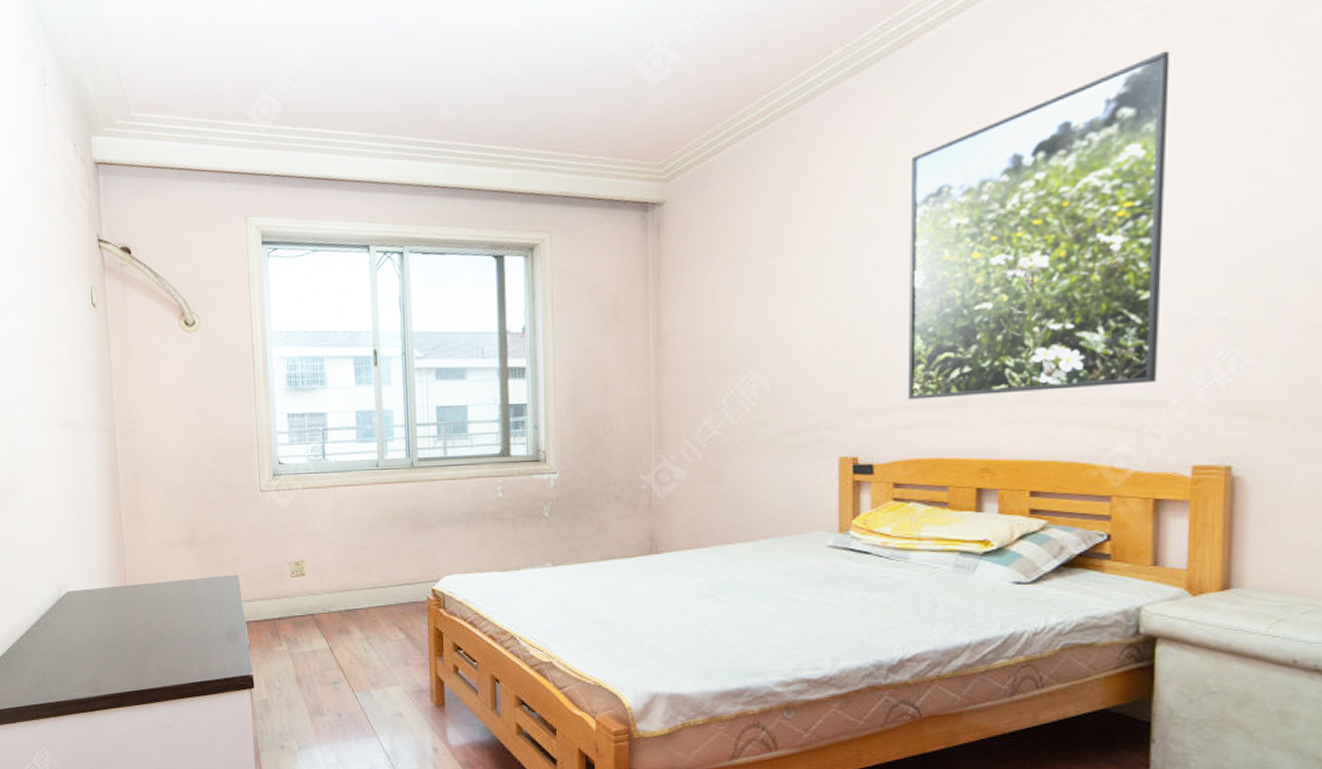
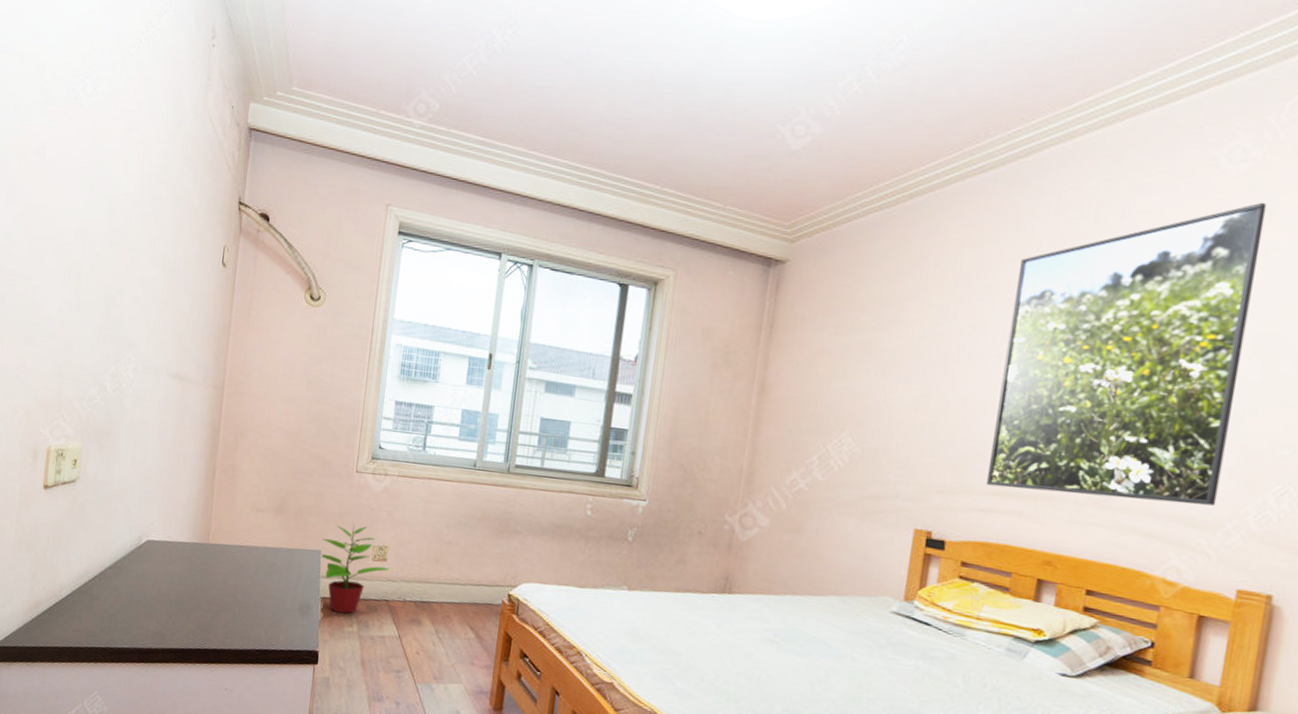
potted plant: none [238,543,309,633] -> present [321,523,390,614]

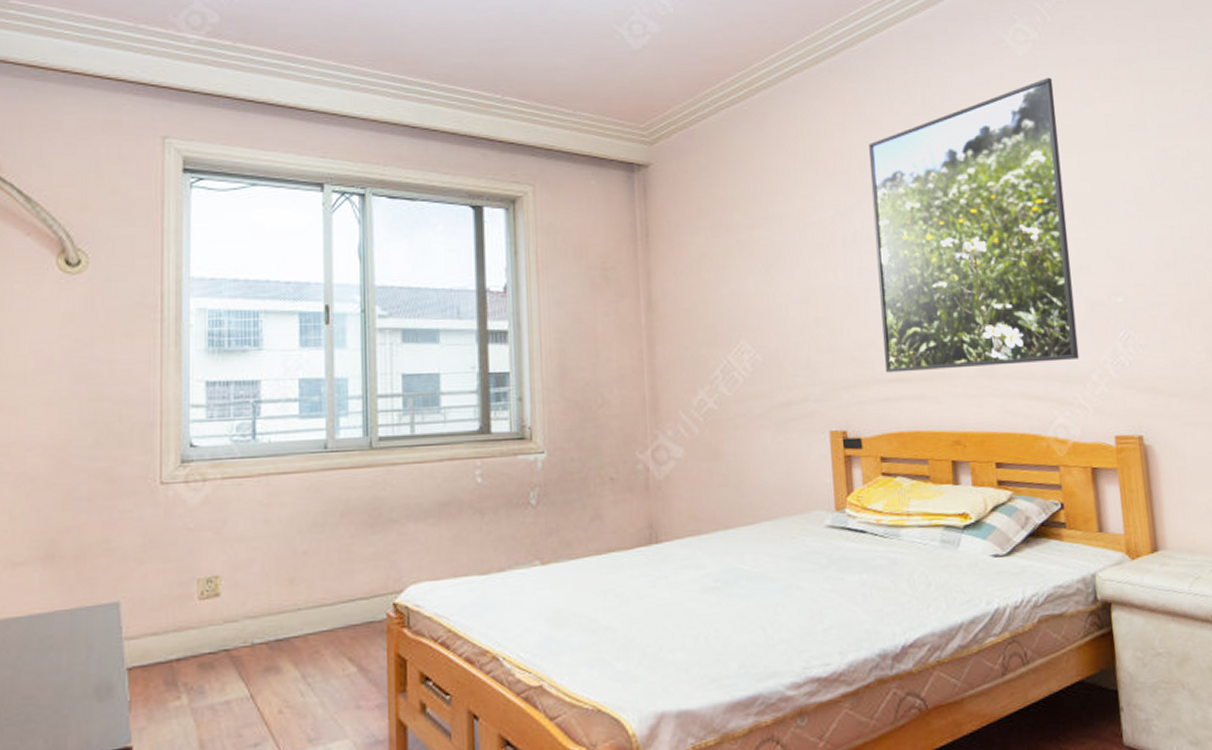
potted plant: present [321,523,390,614] -> none [121,555,225,684]

